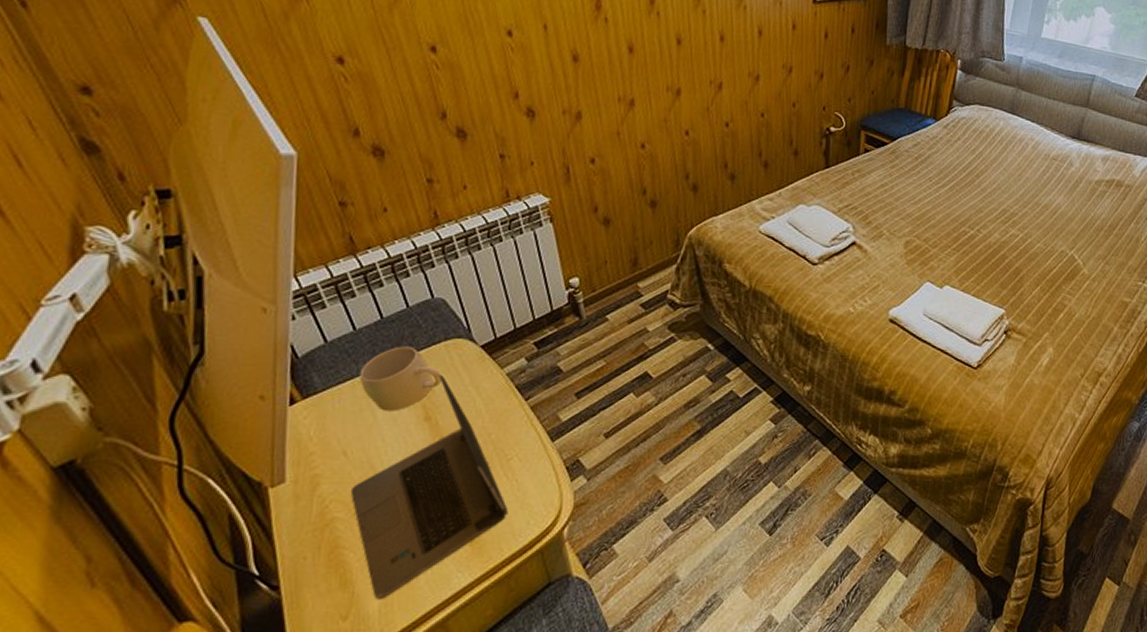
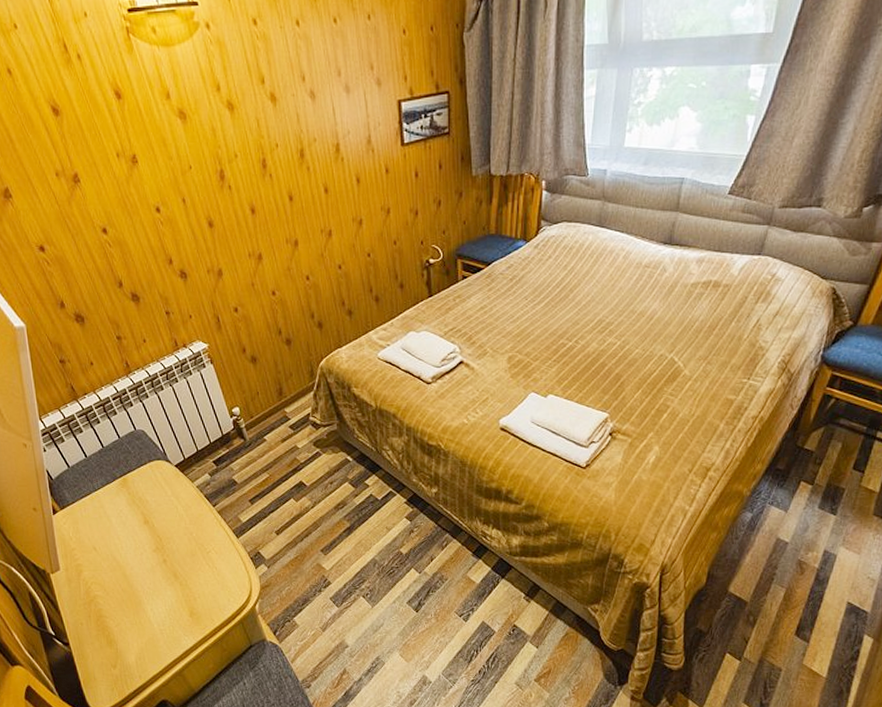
laptop computer: present [350,374,509,600] -> none [103,488,214,655]
mug: present [359,346,443,411] -> none [95,468,152,517]

